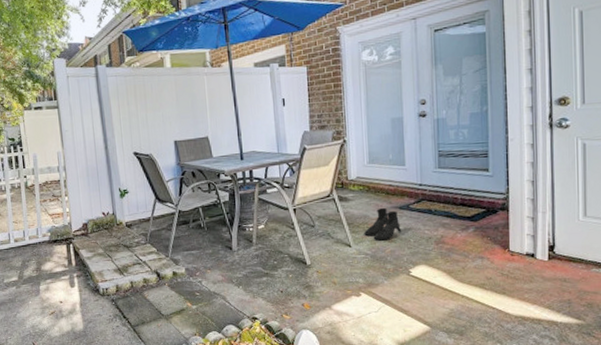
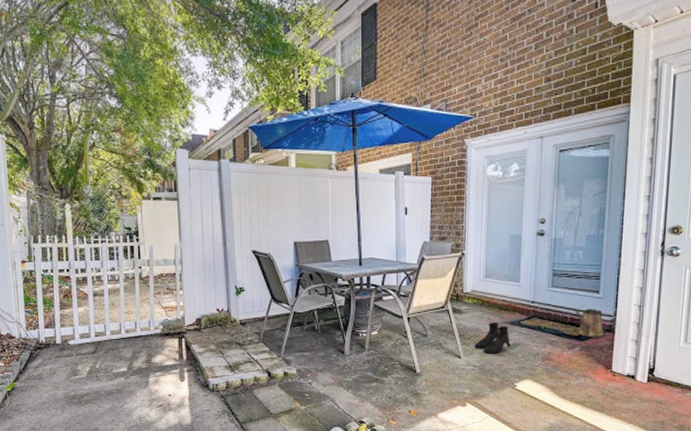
watering can: none [464,187,499,217] -> present [574,308,605,337]

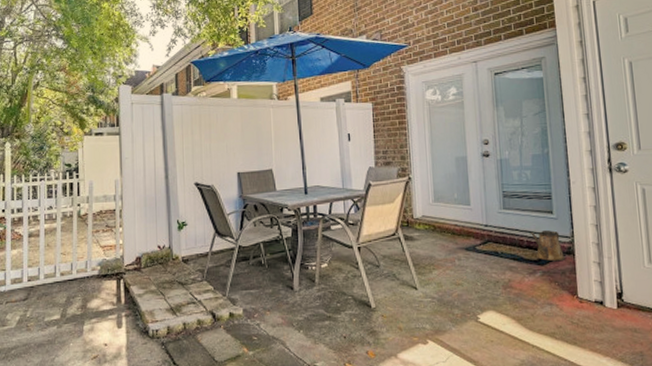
boots: present [474,322,511,354] -> none [430,248,469,284]

